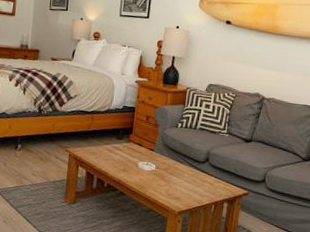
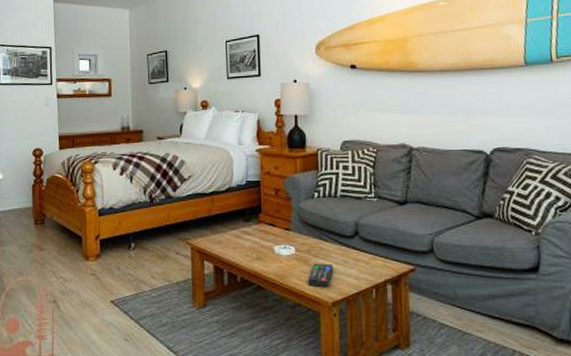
remote control: none [161,179,184,200] -> present [307,263,334,288]

